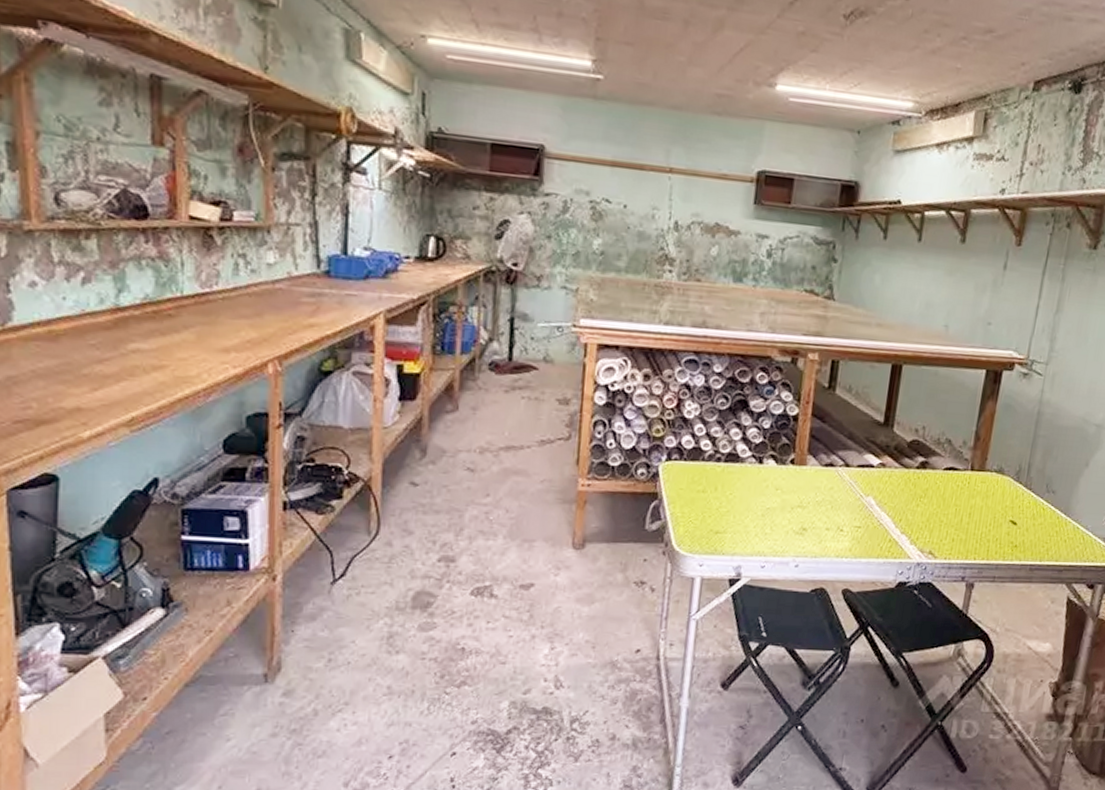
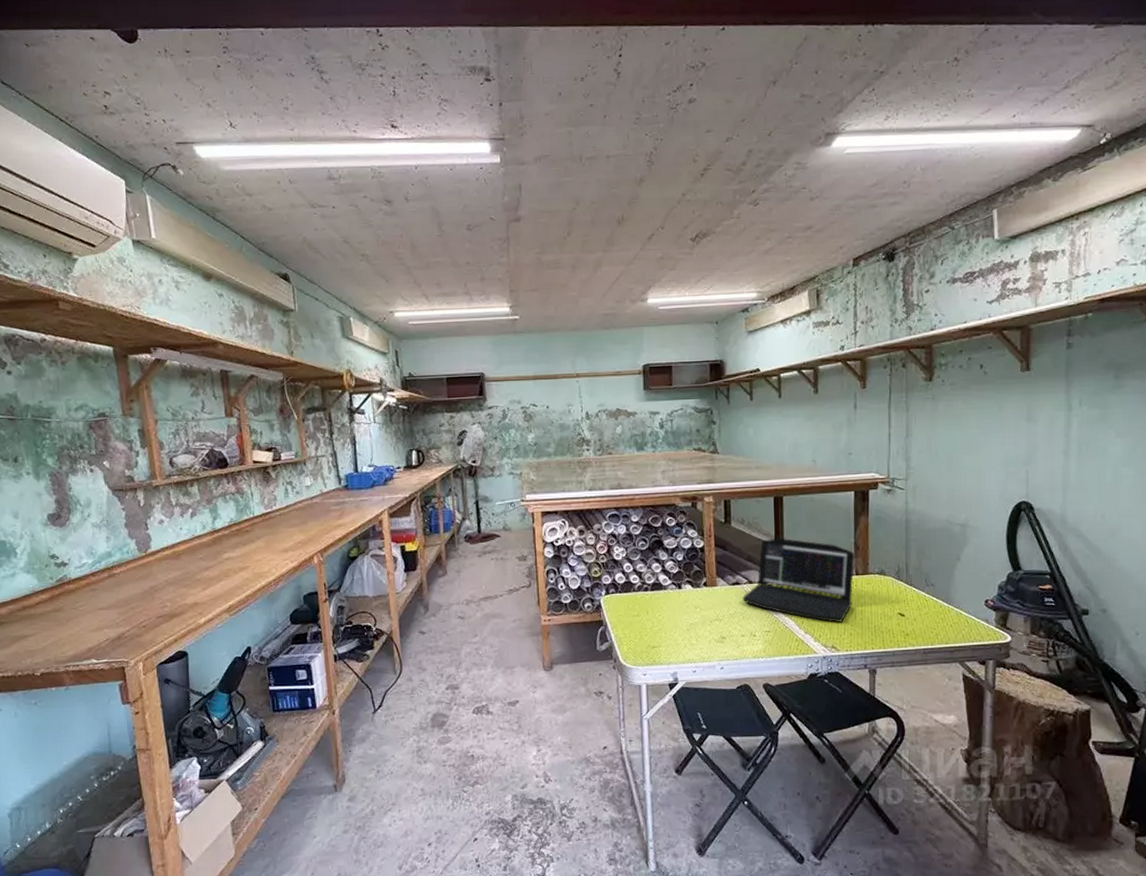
laptop: none [834,414,974,525] -> present [742,537,855,623]

